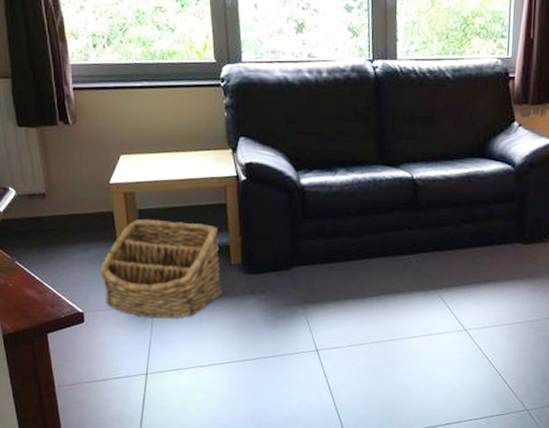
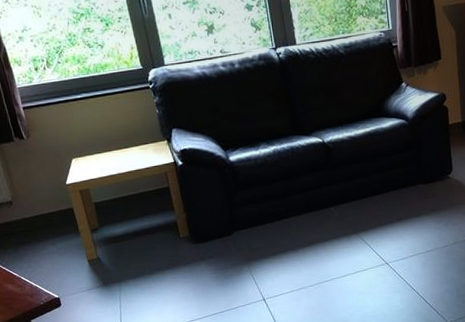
basket: present [100,219,222,318] -> none [68,207,176,293]

